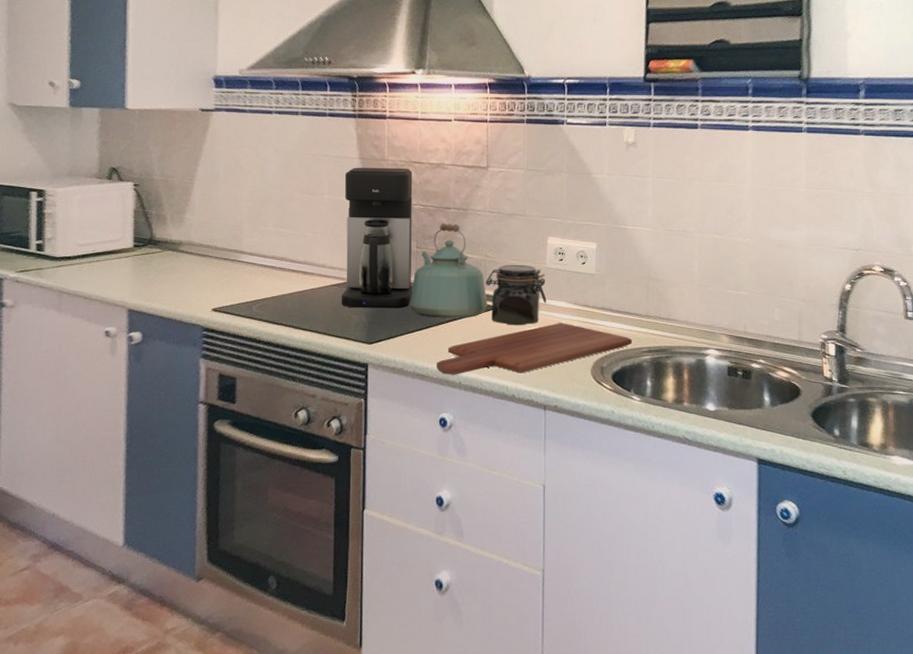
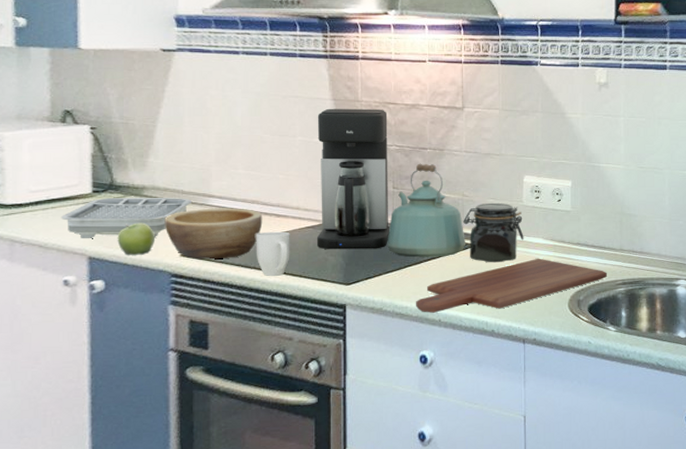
dish rack: none [104,252,225,292] -> present [60,197,193,239]
fruit: none [155,277,190,310] -> present [117,222,156,256]
bowl: none [198,264,290,315] -> present [164,208,263,260]
mug: none [283,288,316,334] -> present [256,231,290,277]

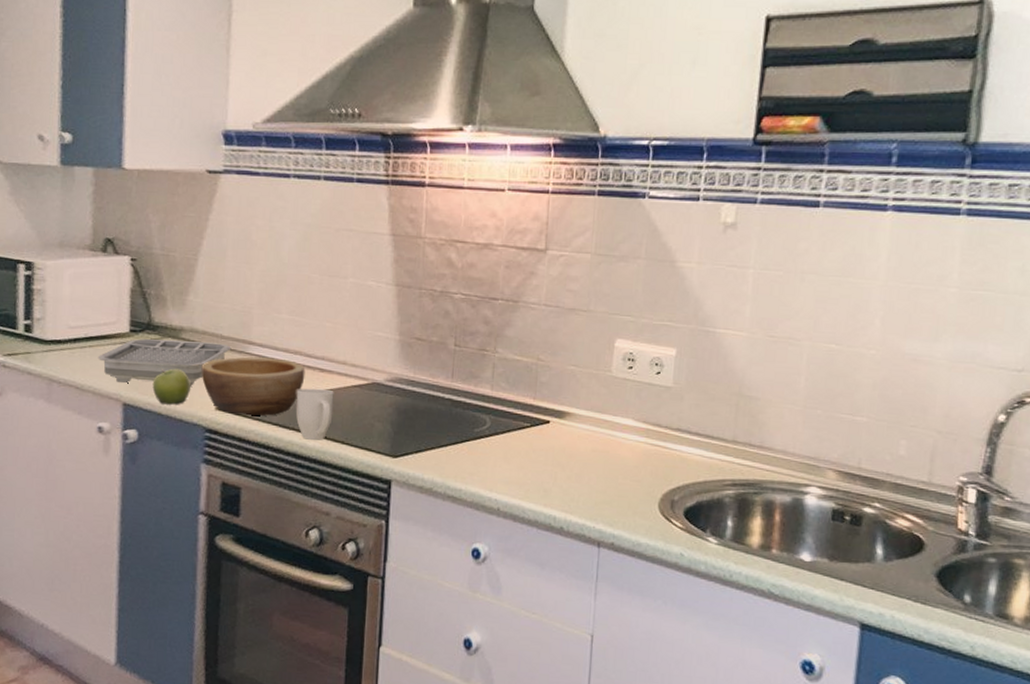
coffee maker: present [316,108,390,250] -> none [363,245,454,418]
kettle: present [387,163,465,258] -> none [443,317,537,433]
cutting board: present [415,258,608,313] -> none [470,443,714,502]
jar: present [463,203,524,263] -> none [535,371,610,446]

